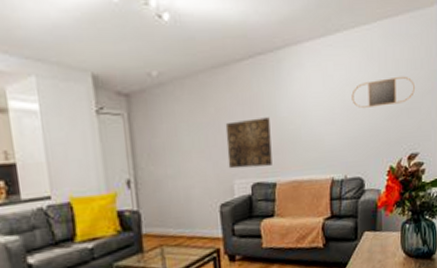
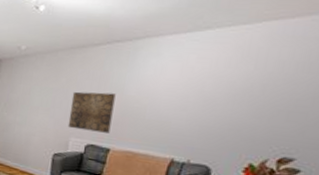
home mirror: present [351,76,415,108] -> none [212,77,304,105]

